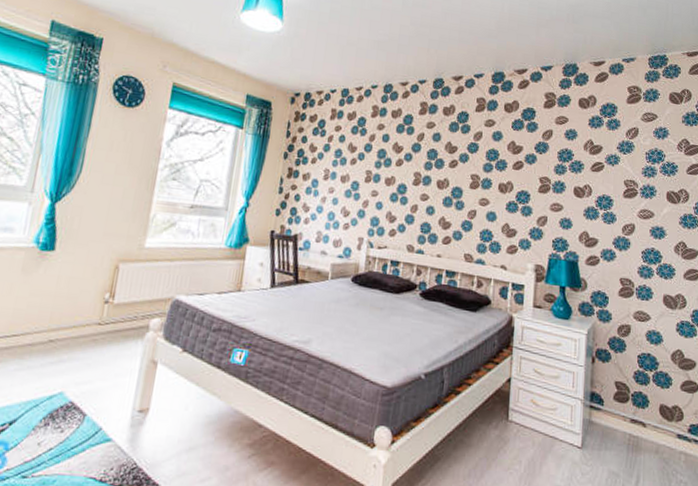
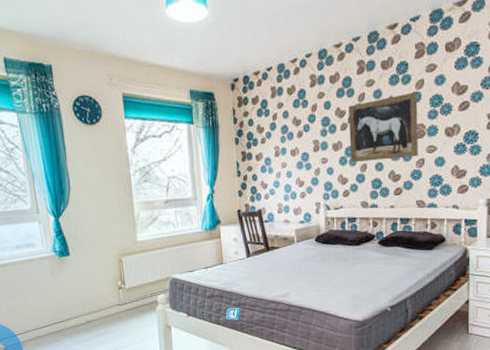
wall art: none [401,142,475,207] -> present [348,92,418,163]

